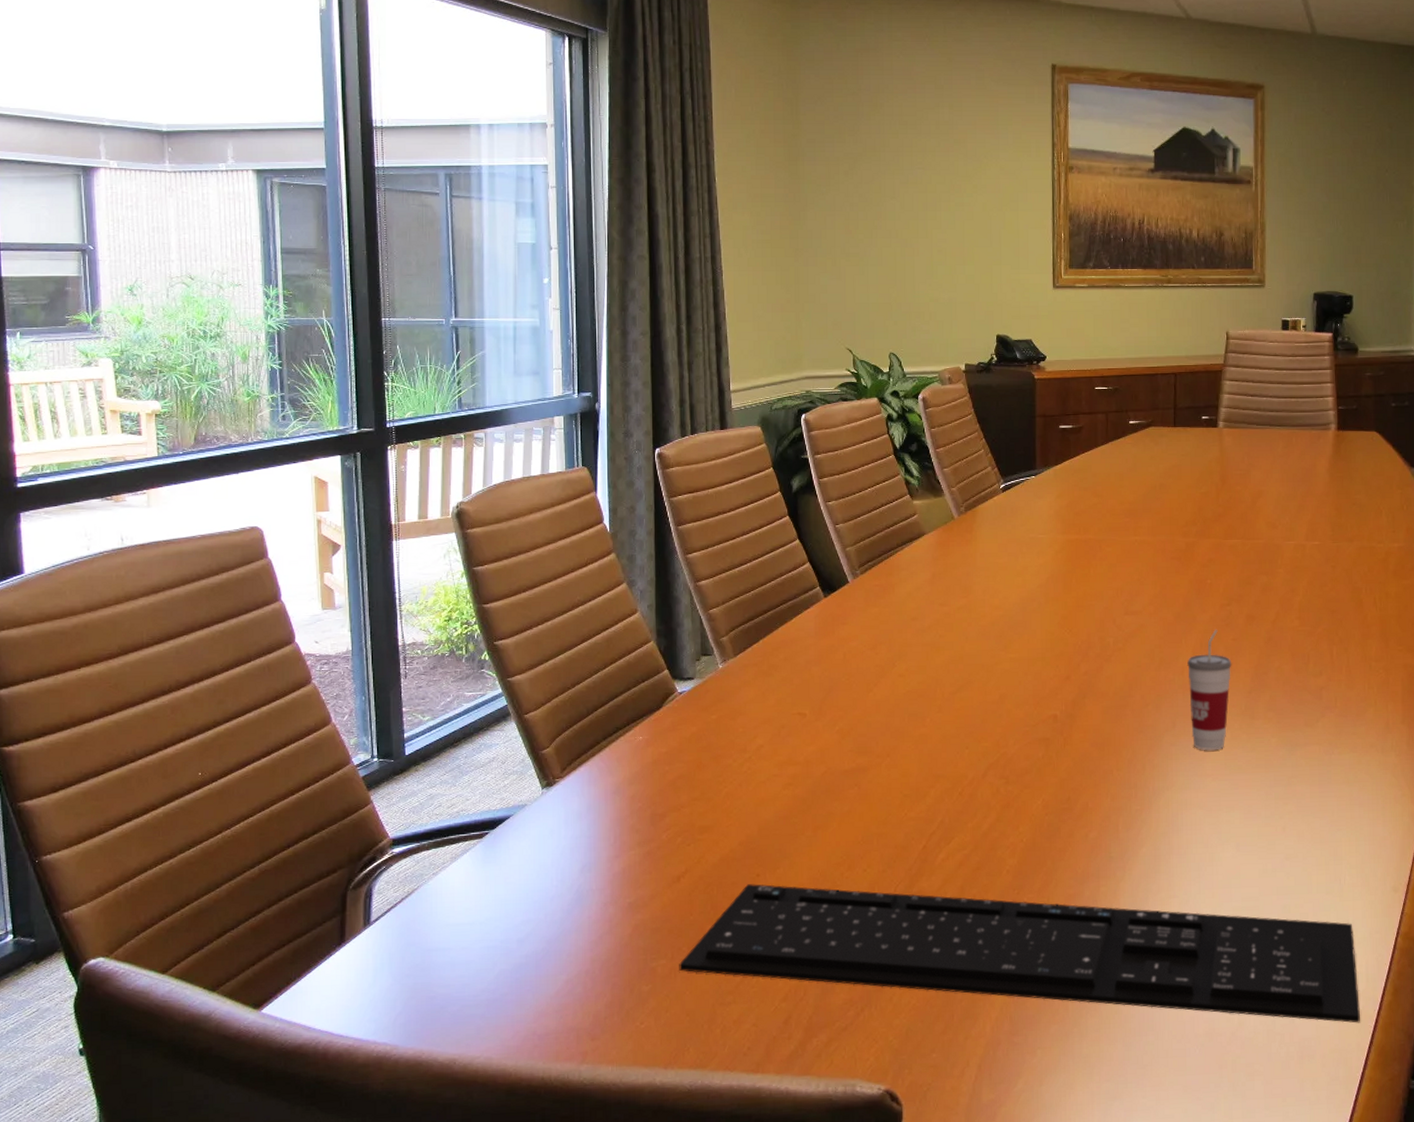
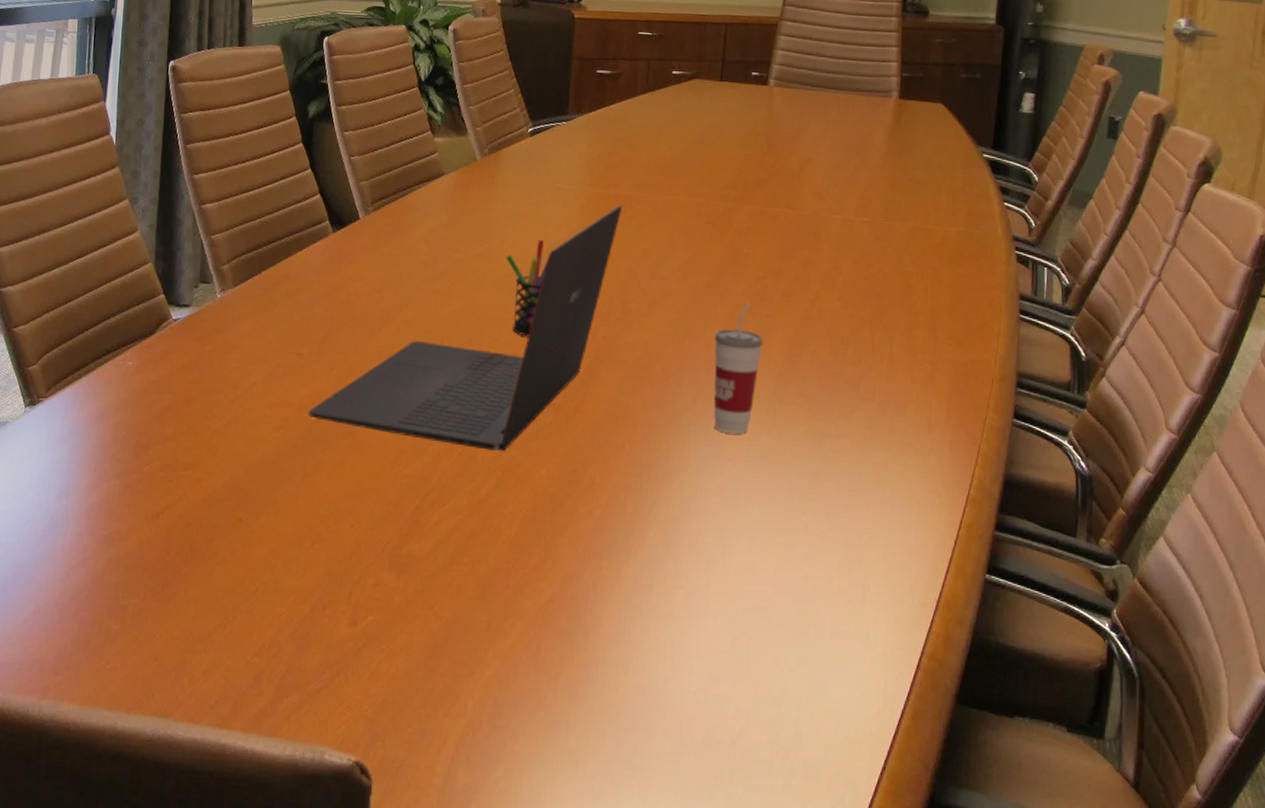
keyboard: present [679,884,1360,1023] -> none [150,528,874,746]
laptop: none [815,549,1094,787] -> present [308,205,623,451]
pen holder: none [989,587,1028,679] -> present [506,240,547,337]

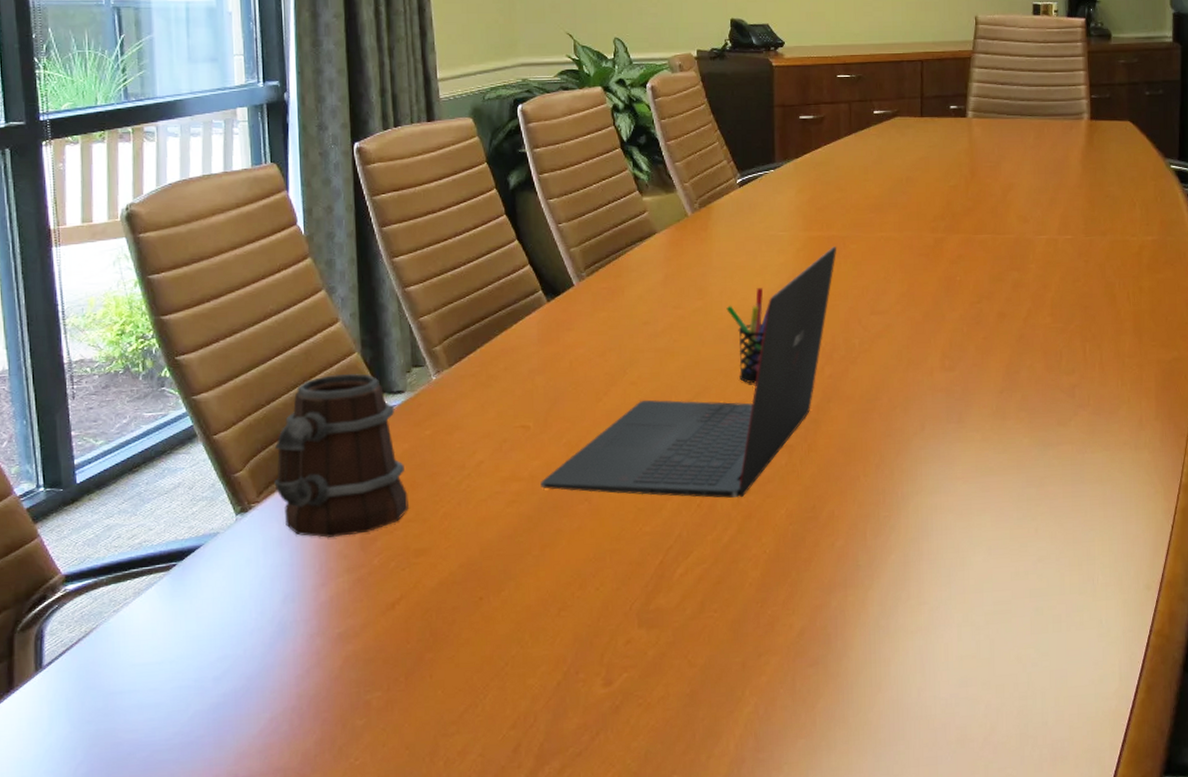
mug: none [62,281,183,441] -> present [274,373,409,538]
cup: present [713,303,764,434] -> none [936,327,983,453]

